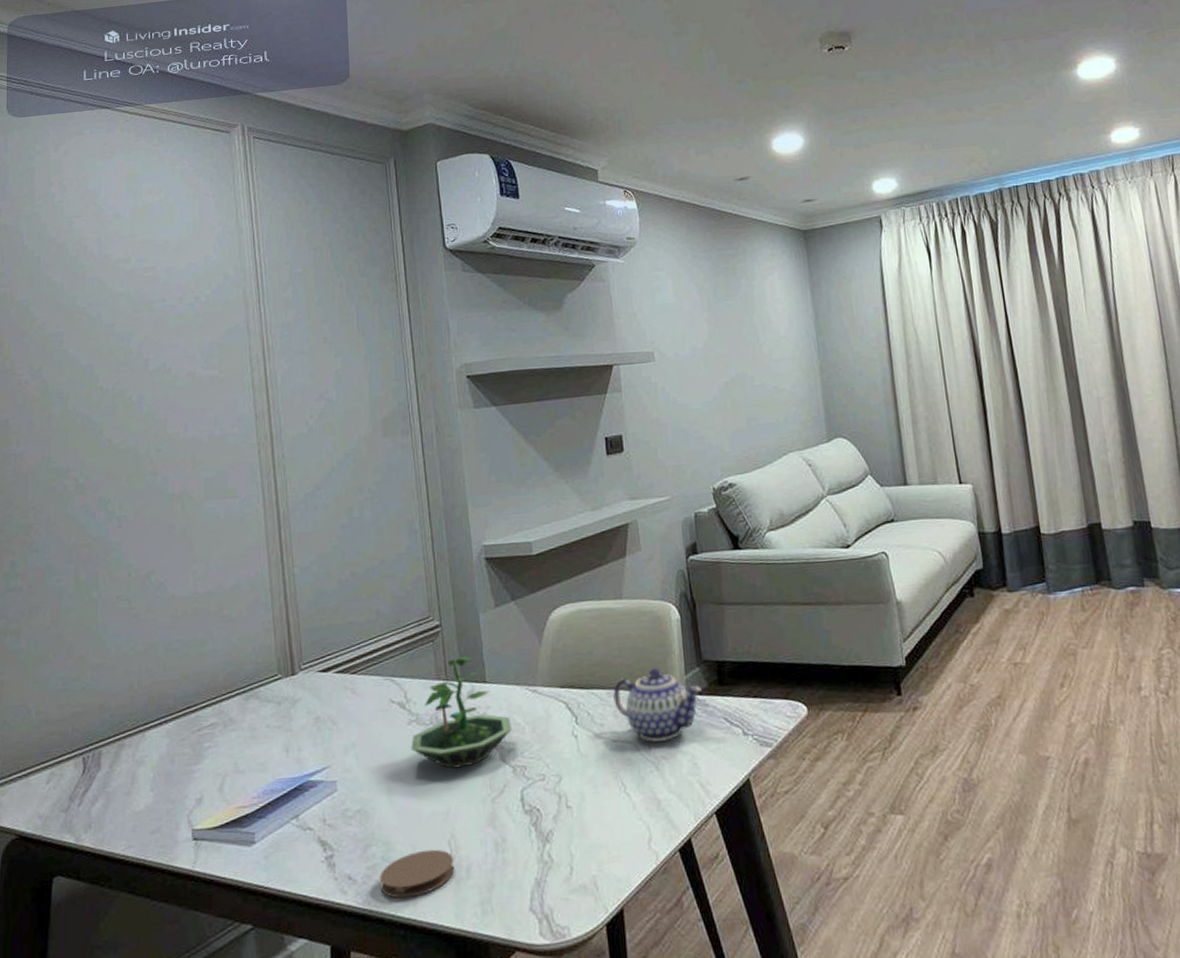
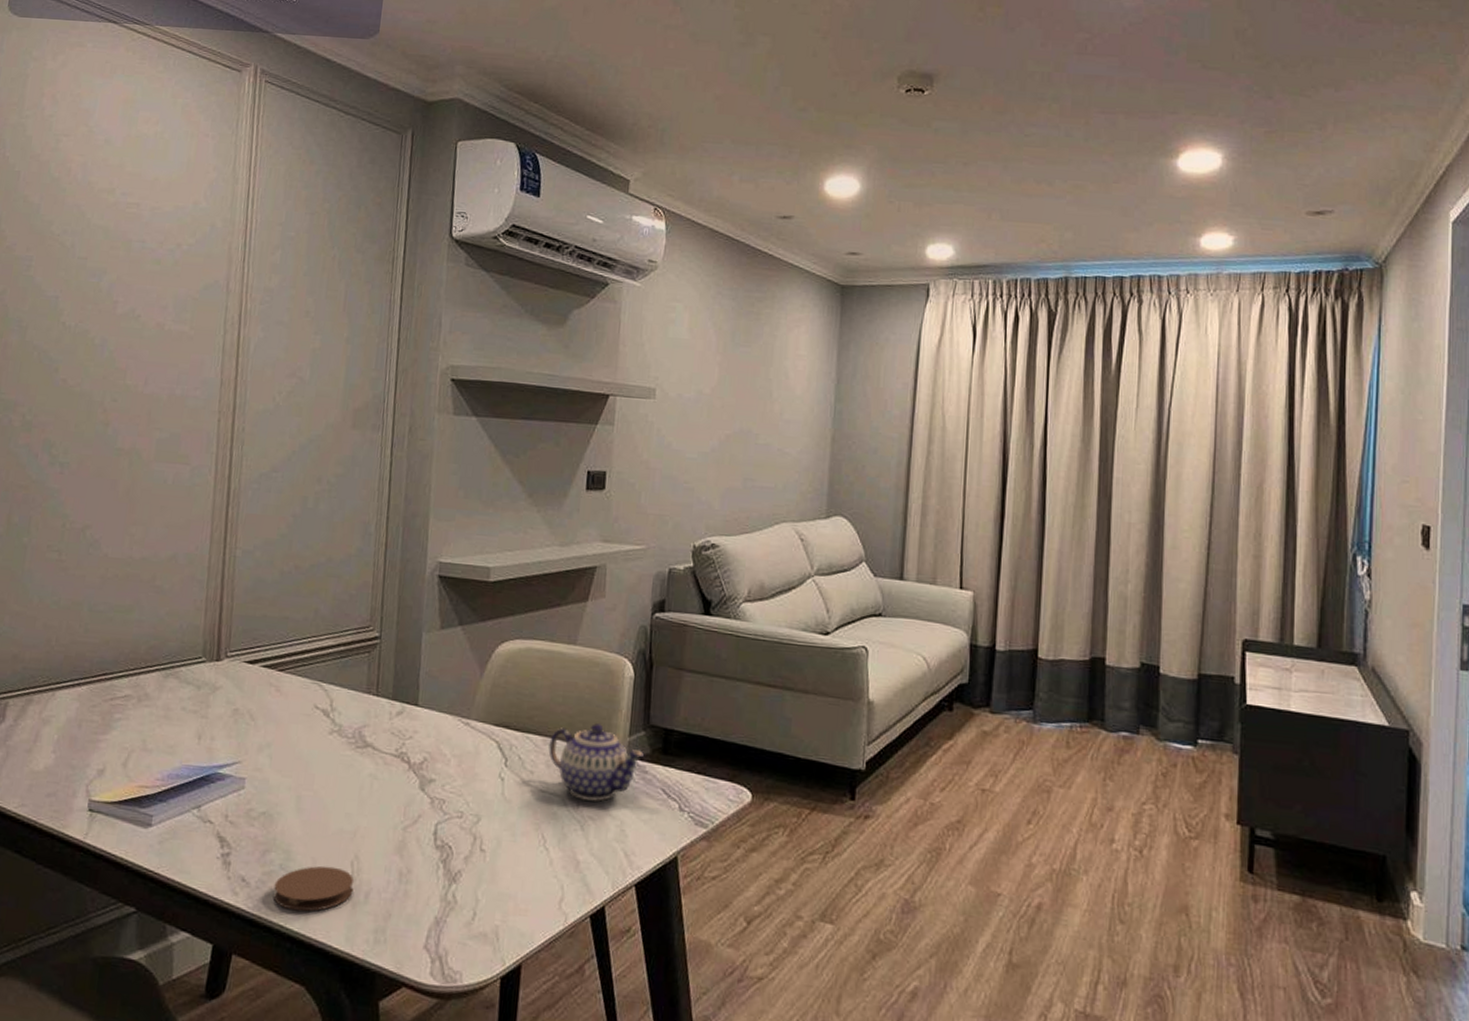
terrarium: present [411,656,511,769] -> none [328,674,437,789]

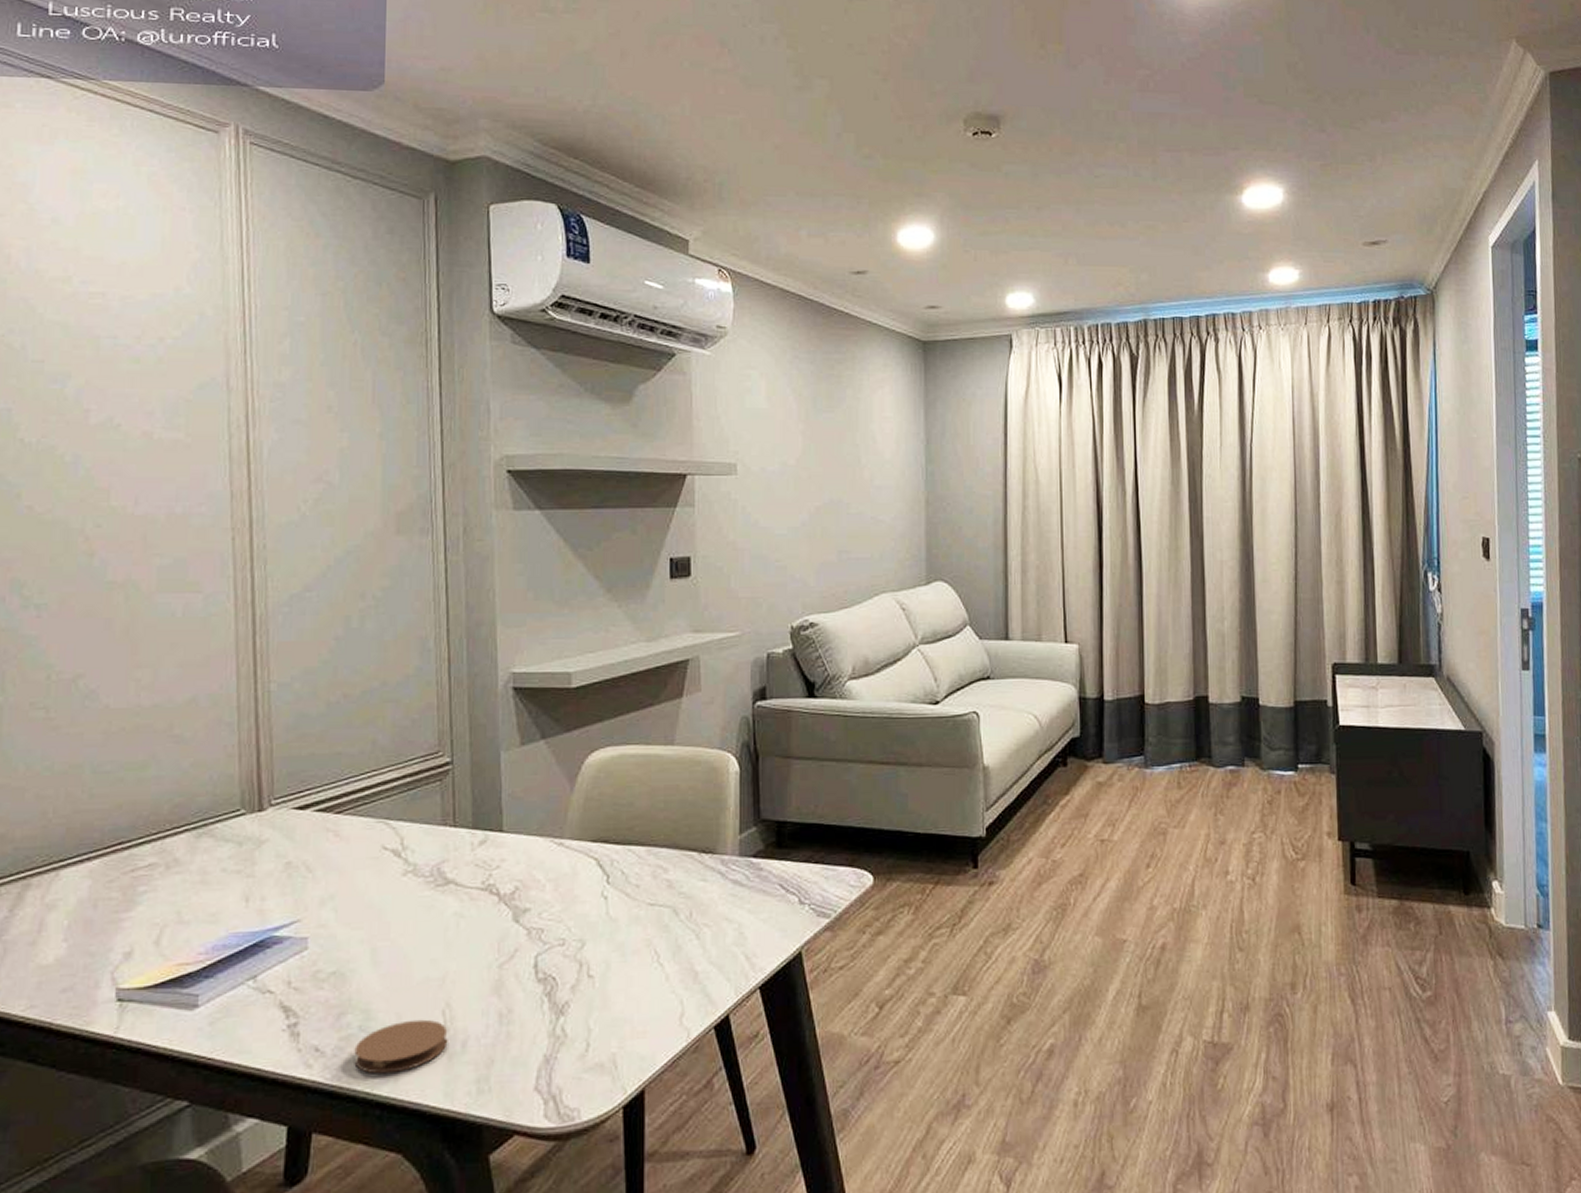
teapot: present [548,723,644,802] -> none [654,825,757,907]

